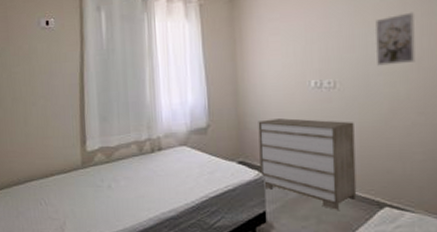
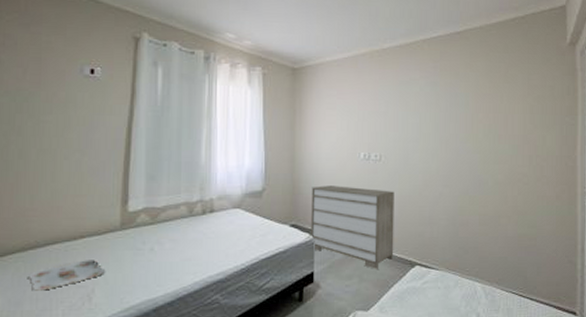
serving tray: none [15,195,72,222] -> present [29,260,105,291]
wall art: present [375,12,416,66] -> none [415,102,444,145]

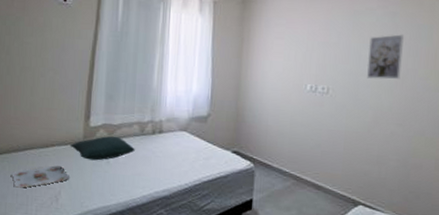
pillow: none [104,220,183,249] -> present [70,136,135,161]
dresser: present [311,186,394,269] -> none [252,115,341,204]
wall art: none [415,102,444,145] -> present [367,34,404,80]

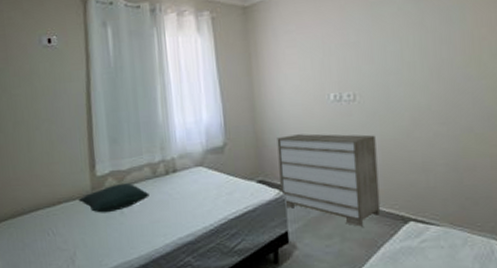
serving tray: present [11,165,69,188] -> none [20,224,83,254]
dresser: none [252,115,341,204] -> present [277,133,381,227]
wall art: present [367,34,404,80] -> none [394,20,435,77]

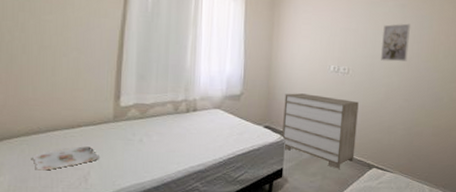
serving tray: none [20,224,83,254] -> present [32,146,99,171]
pillow: present [78,182,150,213] -> none [99,115,169,140]
wall art: none [394,20,435,77] -> present [381,23,410,62]

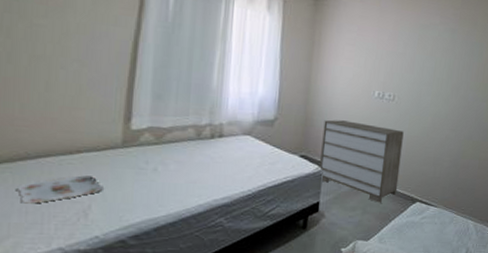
wall art: present [381,23,410,62] -> none [428,49,460,90]

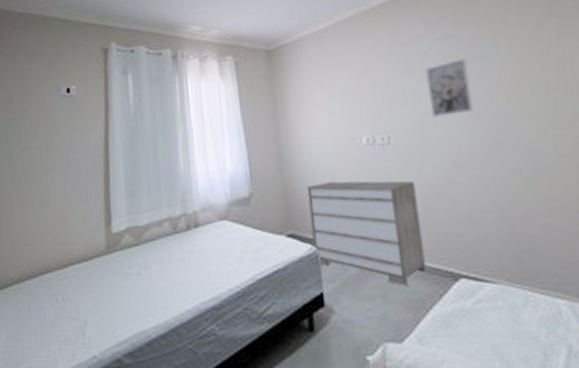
serving tray: present [17,175,103,204] -> none [26,288,95,324]
wall art: none [428,49,460,90] -> present [425,58,474,117]

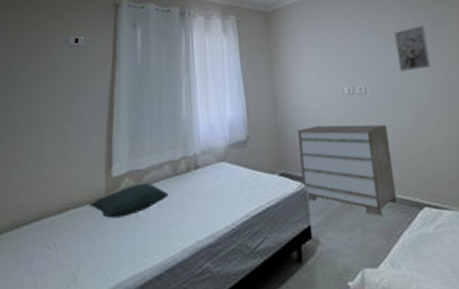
pillow: none [91,239,169,275] -> present [89,182,168,219]

